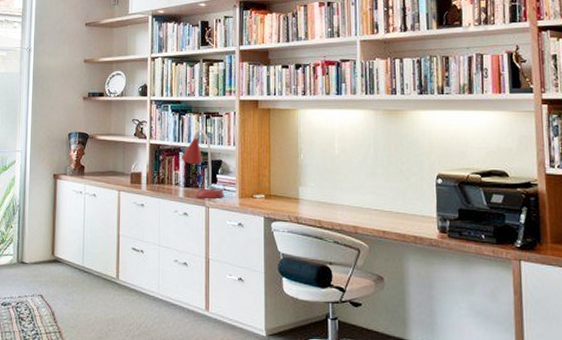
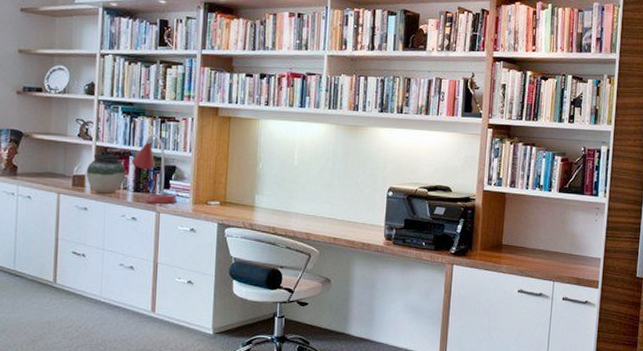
vase: none [142,151,177,190] -> present [86,154,126,194]

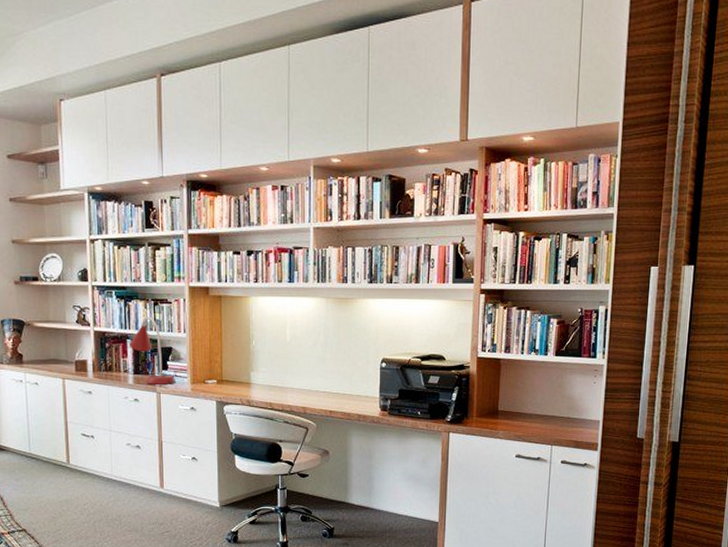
vase: present [86,154,126,194] -> none [87,338,125,377]

